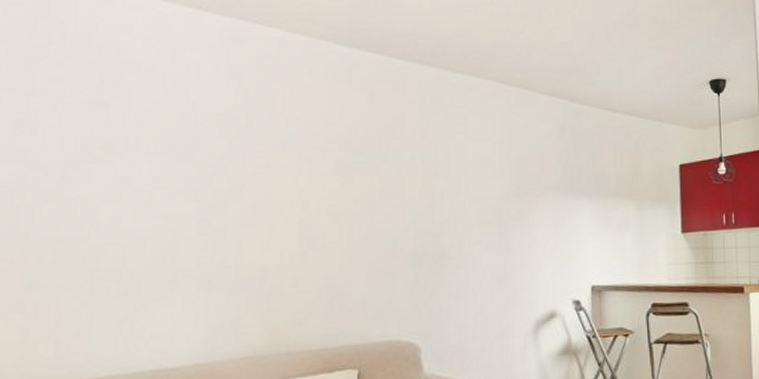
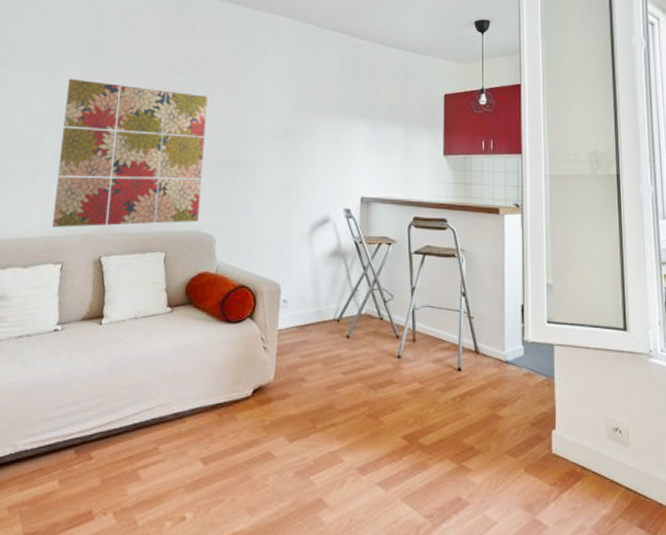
wall art: none [204,164,398,353] -> present [52,78,208,228]

